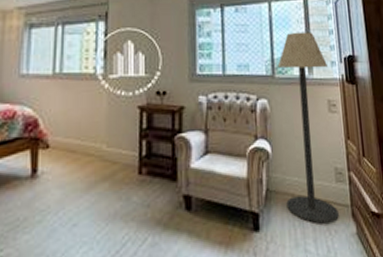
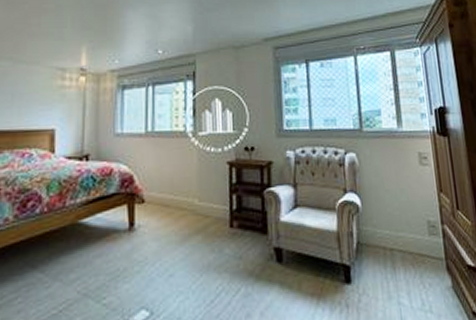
floor lamp: present [277,32,339,224] -> none [365,84,433,277]

